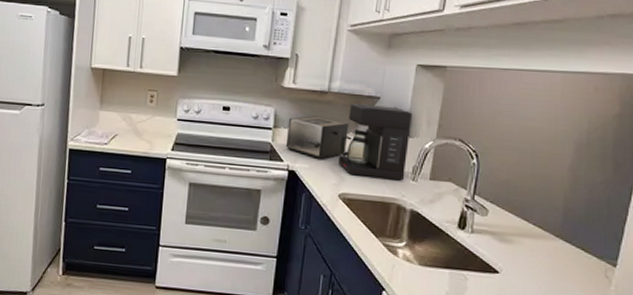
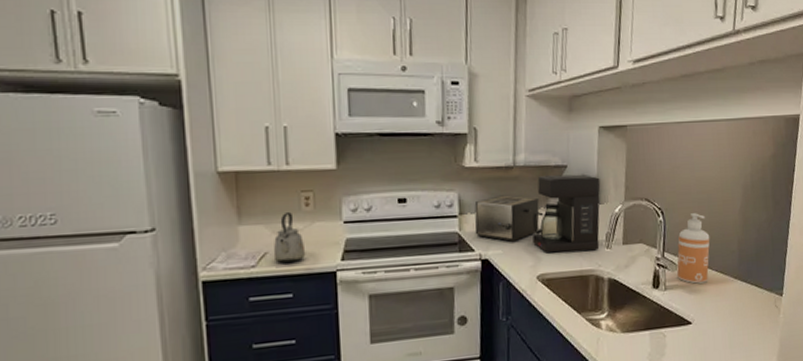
kettle: none [121,105,146,146] -> present [273,212,306,264]
soap dispenser: none [486,161,530,235] -> present [676,213,710,284]

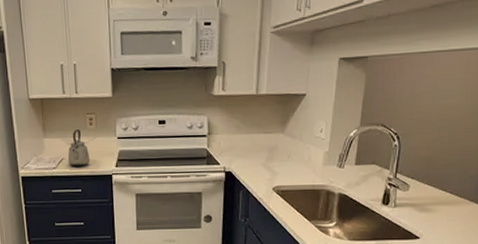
toaster: present [474,195,540,243] -> none [220,119,278,159]
coffee maker: present [533,174,601,254] -> none [271,101,337,169]
soap dispenser: present [676,213,710,284] -> none [407,139,447,204]

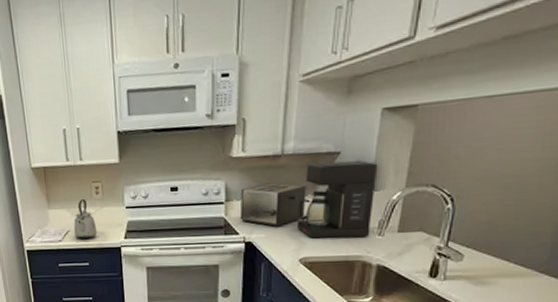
toaster: none [220,119,278,159] -> present [240,183,306,228]
coffee maker: none [271,101,337,169] -> present [297,160,378,239]

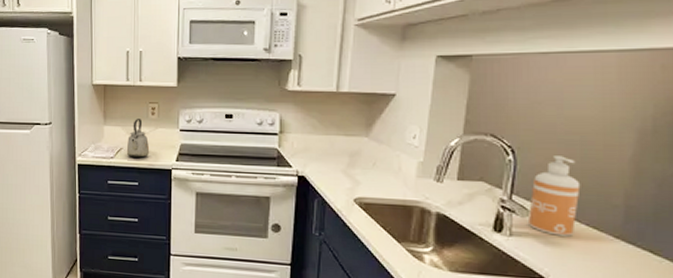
toaster: present [240,183,306,228] -> none [293,118,361,164]
coffee maker: present [297,160,378,239] -> none [352,103,434,182]
soap dispenser: none [461,200,514,276] -> present [527,156,581,236]

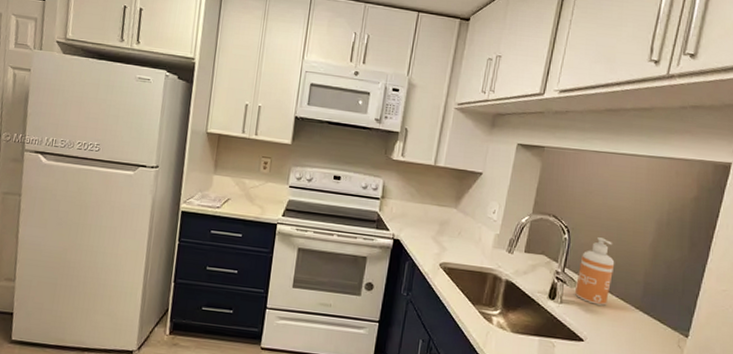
kettle: present [126,119,150,159] -> none [233,171,258,211]

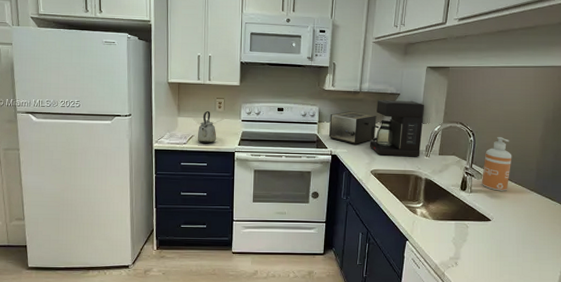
kettle: none [233,171,258,211] -> present [197,111,217,144]
toaster: none [392,188,452,230] -> present [328,111,377,145]
coffee maker: none [441,178,512,253] -> present [370,100,425,157]

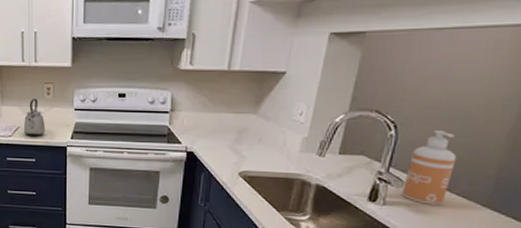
toaster: present [328,111,377,145] -> none [183,97,250,140]
coffee maker: present [370,100,425,157] -> none [239,81,323,157]

